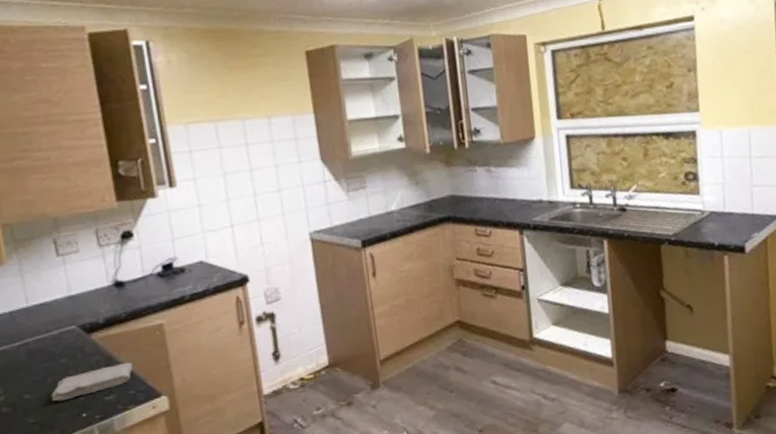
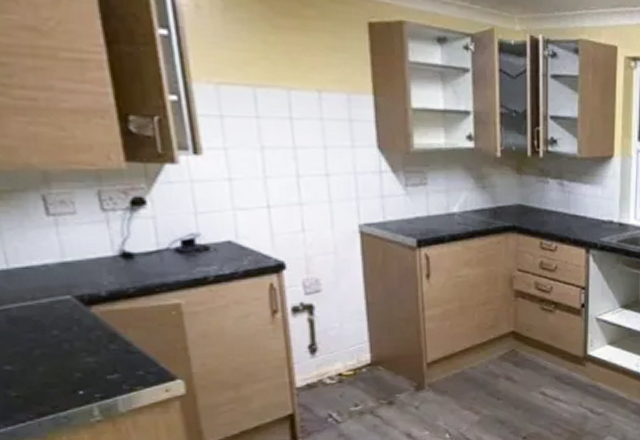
washcloth: present [51,362,134,402] -> none [39,341,143,376]

